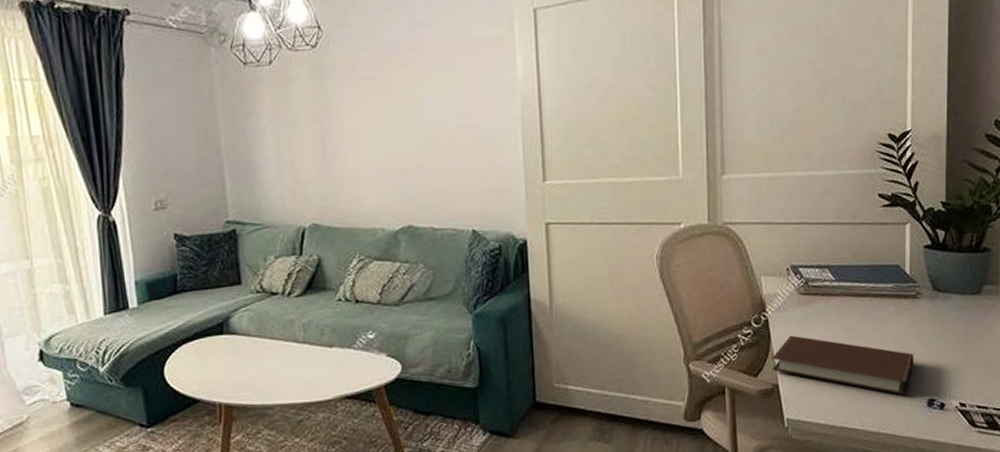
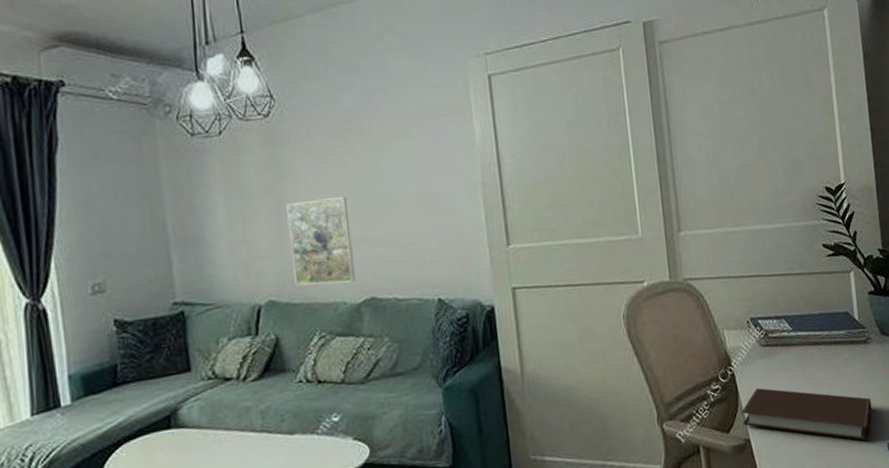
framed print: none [331,128,394,211] -> present [286,197,355,286]

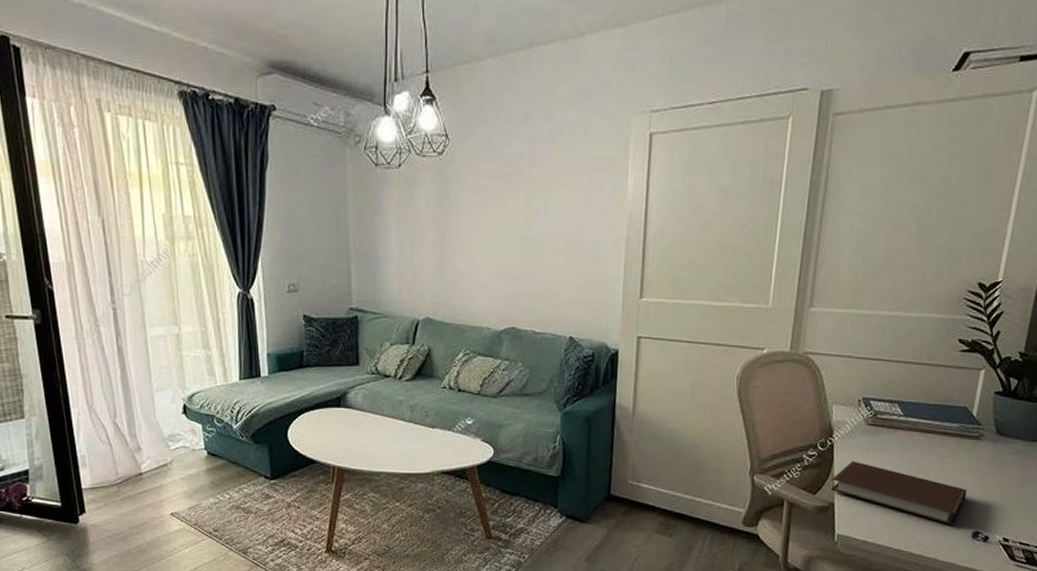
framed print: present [286,197,355,286] -> none [448,235,502,311]

